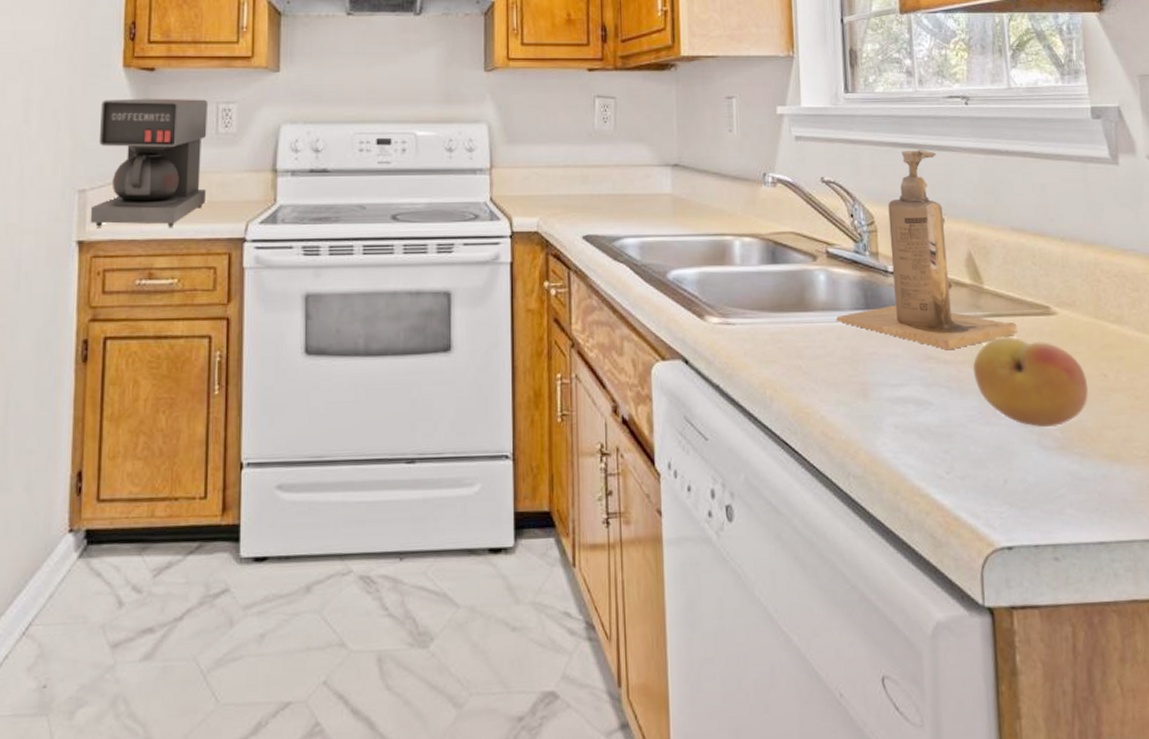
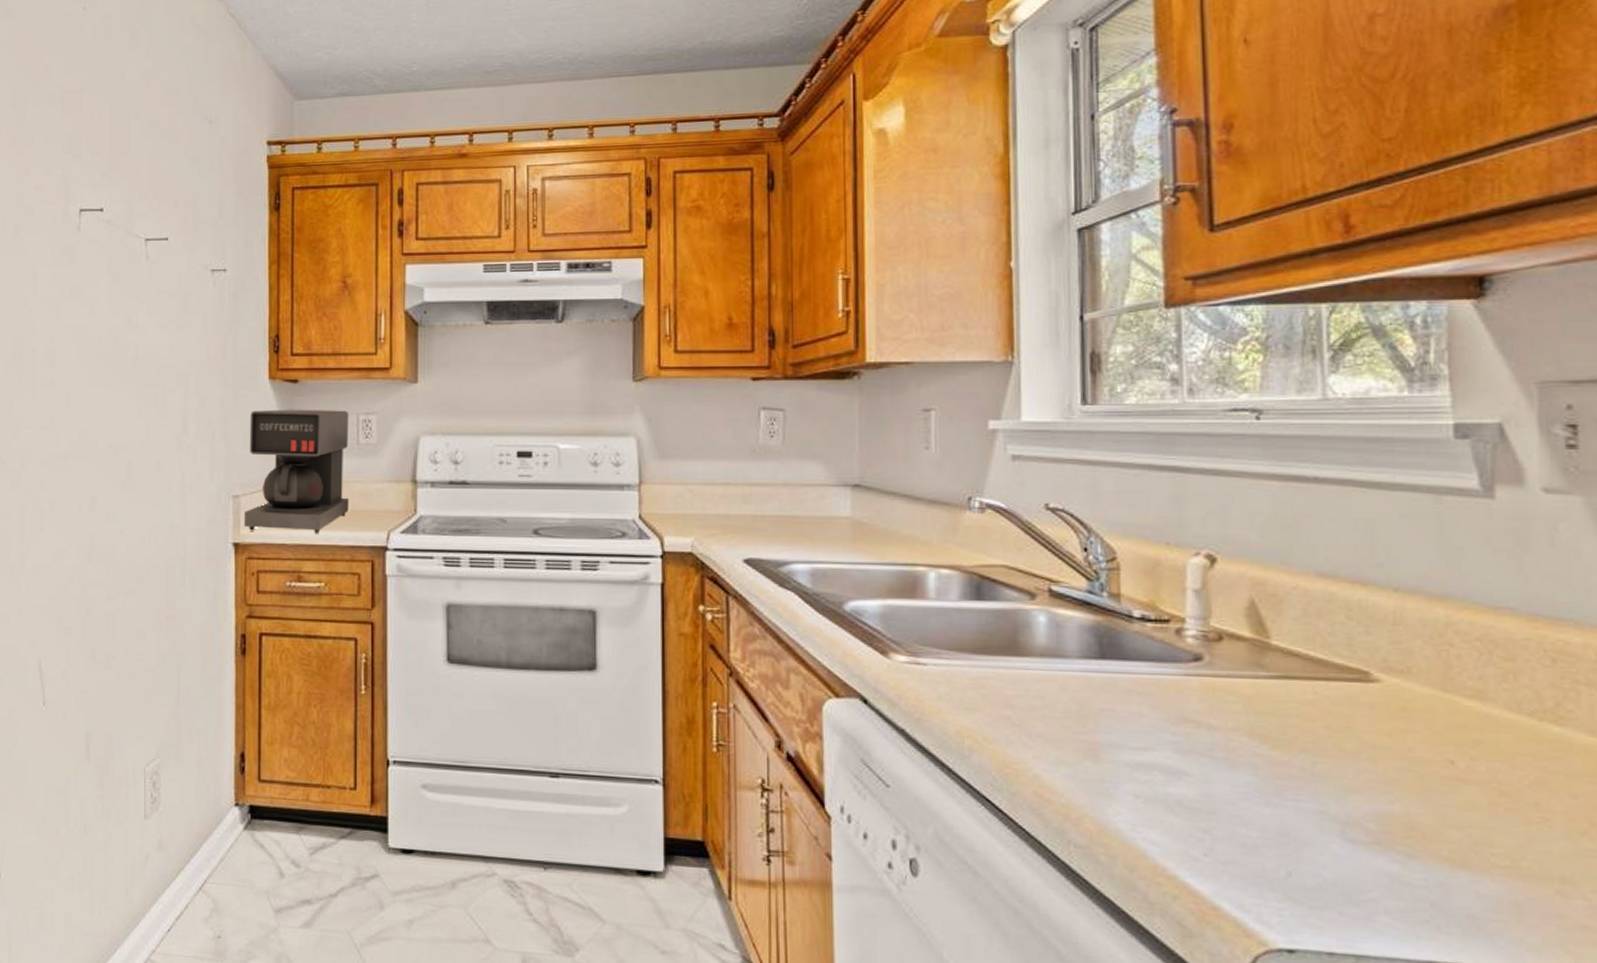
soap dispenser: present [836,150,1018,351] -> none [1059,474,1319,714]
fruit: present [973,336,1089,428] -> none [1248,703,1424,818]

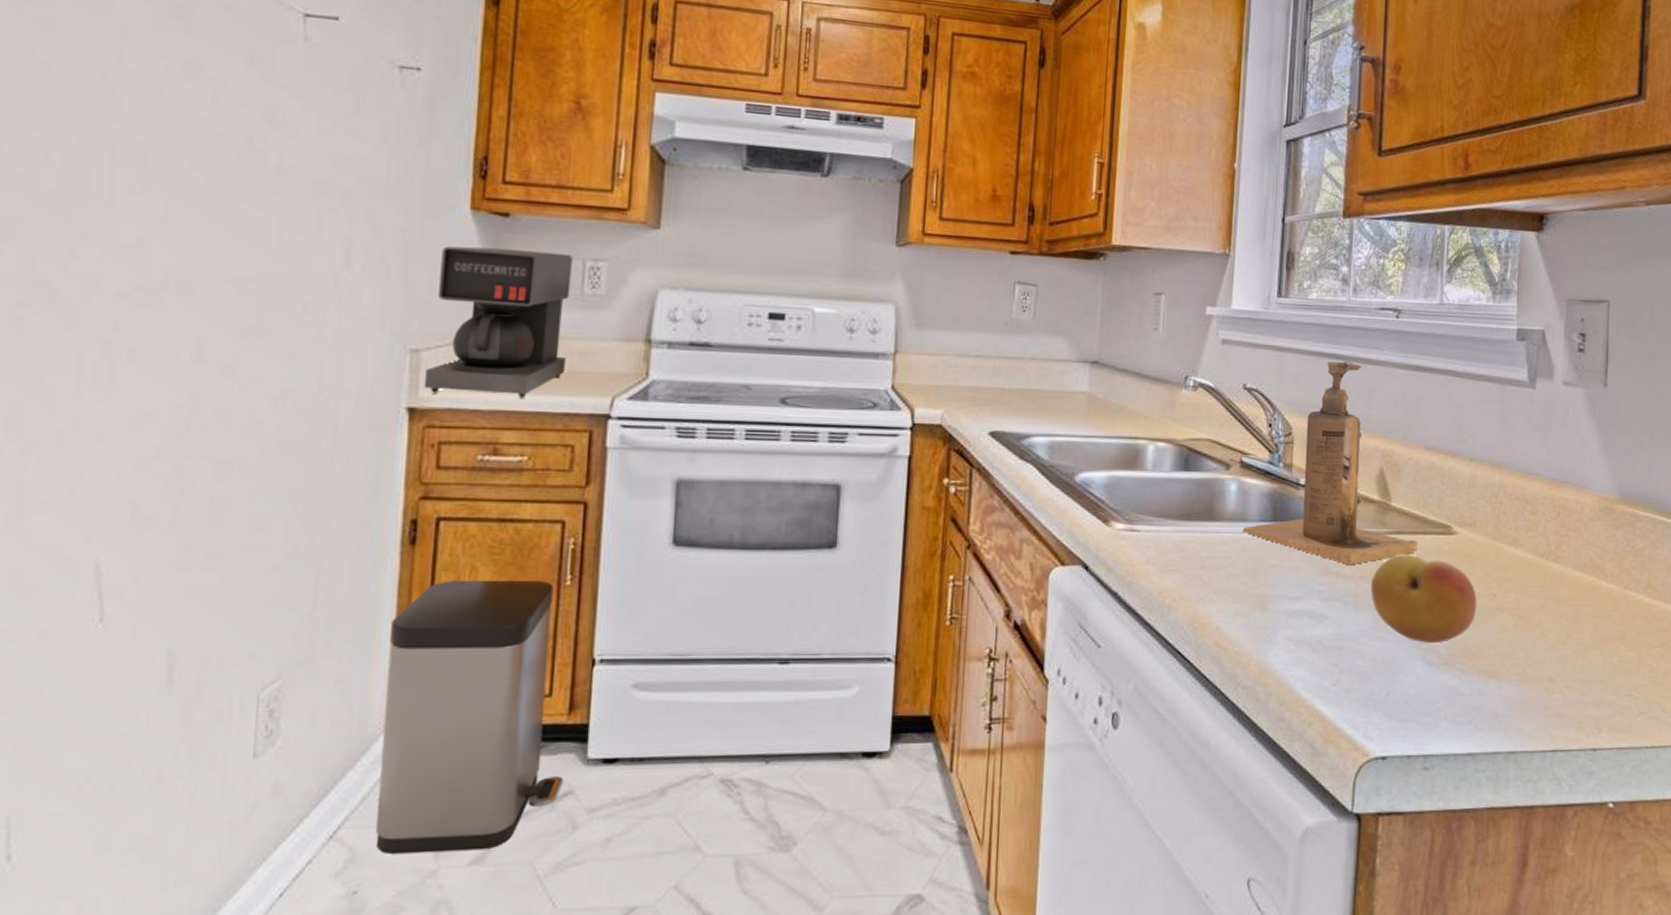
pedal bin: none [230,685,370,915] -> present [375,579,564,854]
soap dispenser: none [1059,474,1319,714] -> present [1243,361,1418,566]
fruit: none [1248,703,1424,818] -> present [1370,554,1477,644]

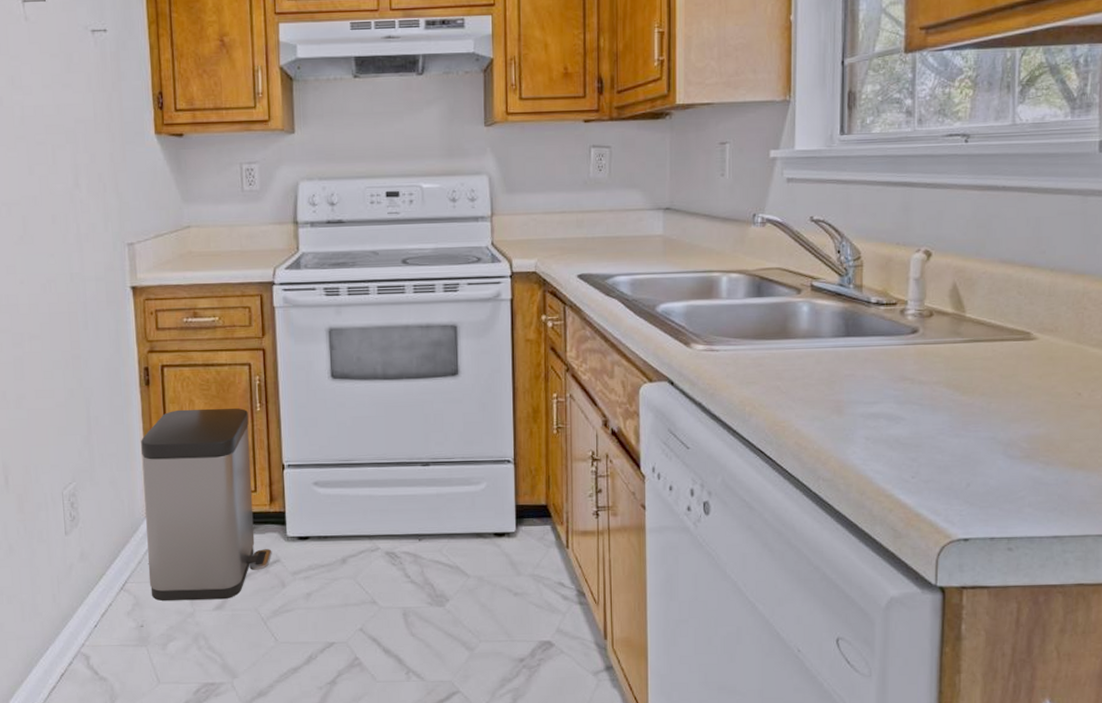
coffee maker: present [423,246,573,398] -> none [139,160,237,275]
soap dispenser: present [1243,361,1418,566] -> none [816,188,996,372]
fruit: present [1370,554,1477,644] -> none [946,359,1061,440]

